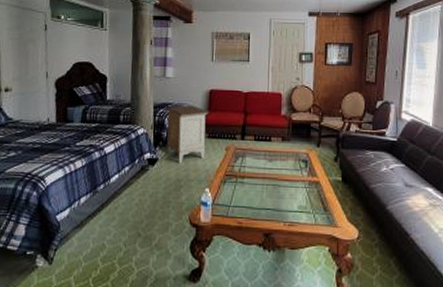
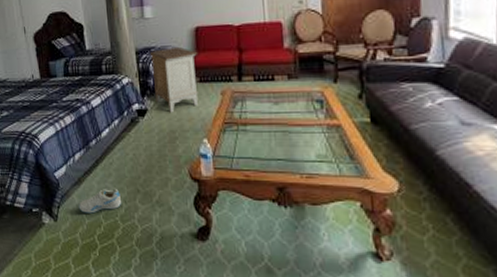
sneaker: none [77,231,122,257] -> present [78,188,122,214]

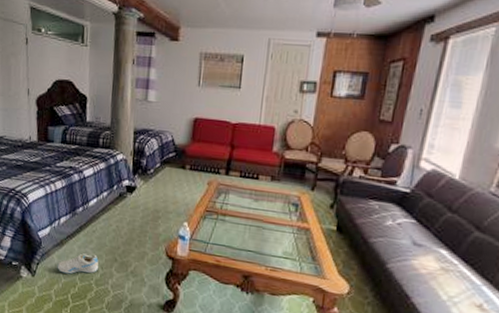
nightstand: present [149,46,198,113] -> none [145,133,193,194]

